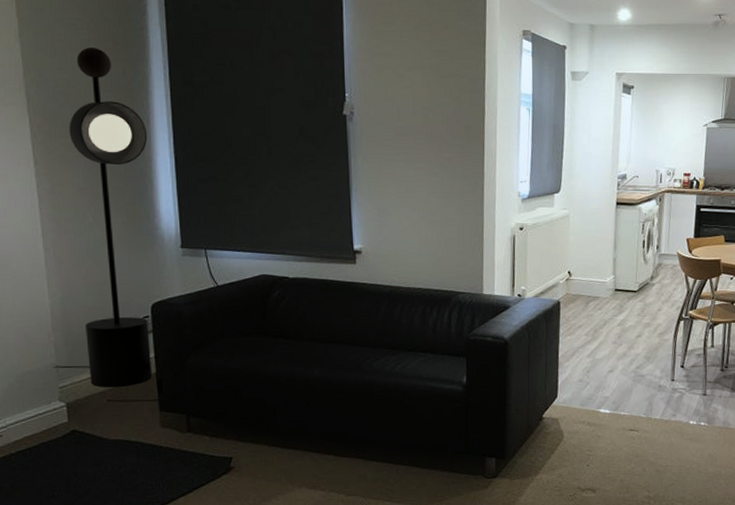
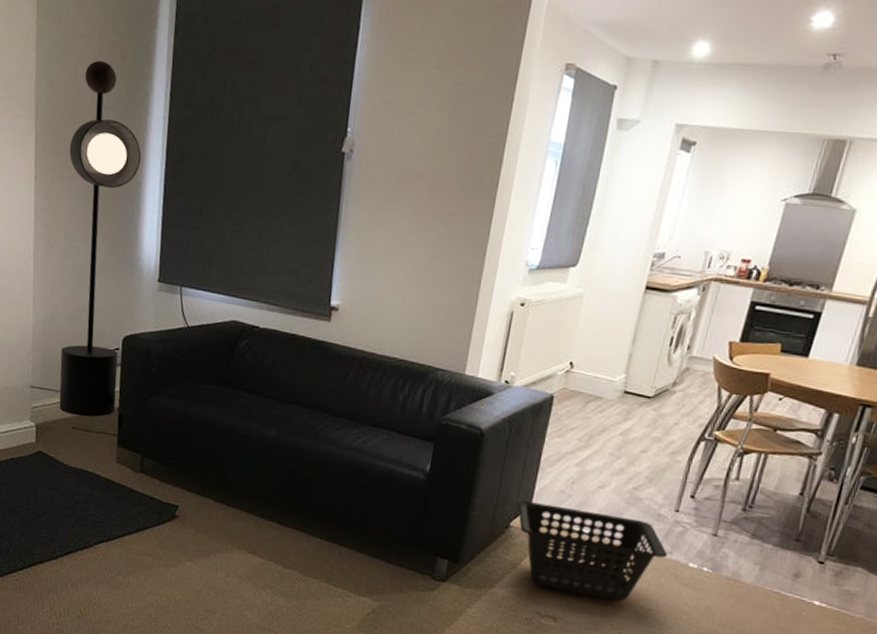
laundry basket: none [546,393,672,467] -> present [517,501,667,602]

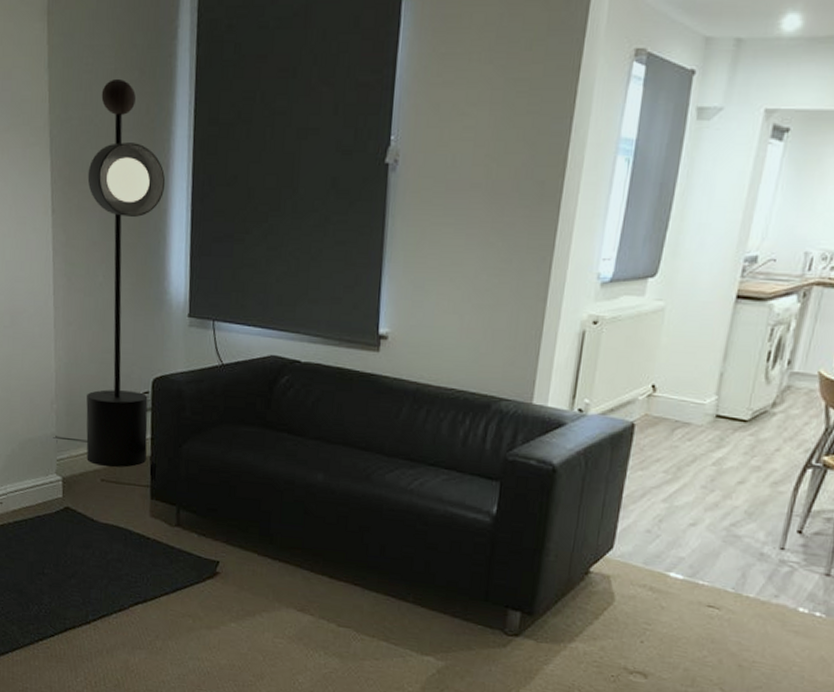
laundry basket: present [517,501,667,602] -> none [597,543,773,654]

